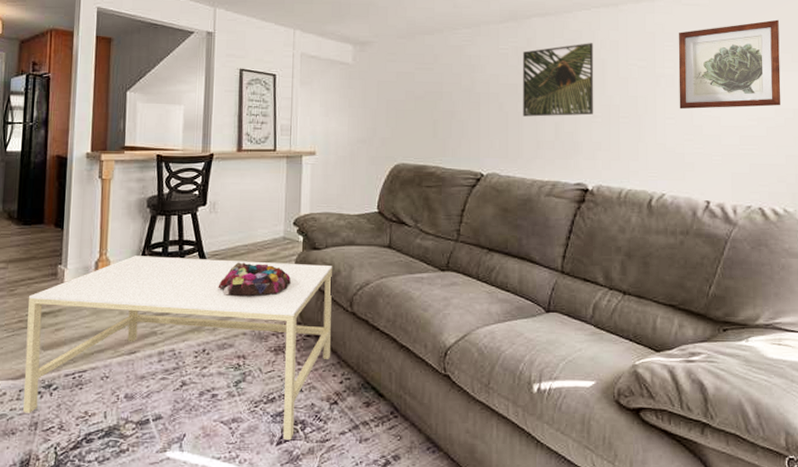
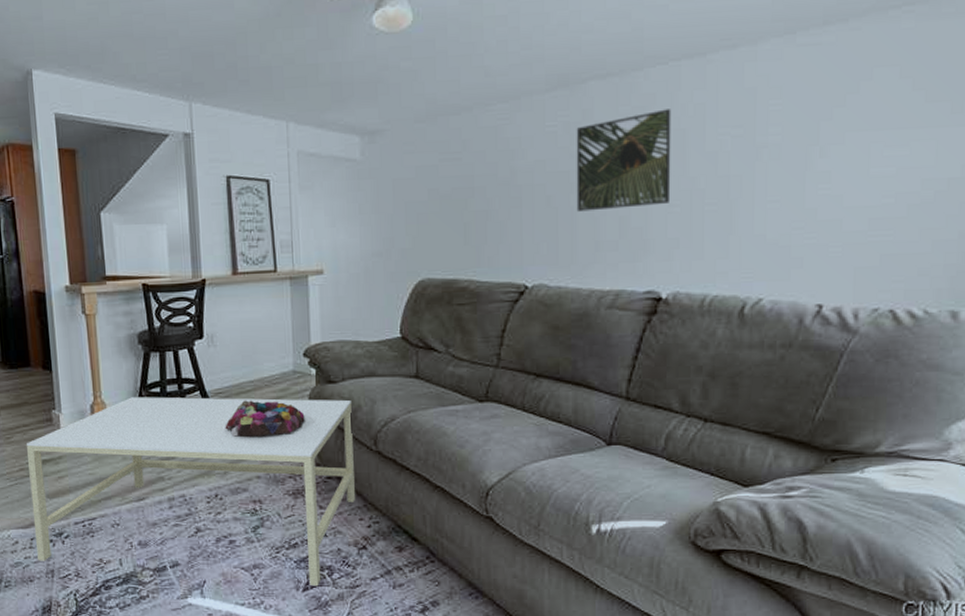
wall art: present [678,19,781,110] -> none [786,55,937,189]

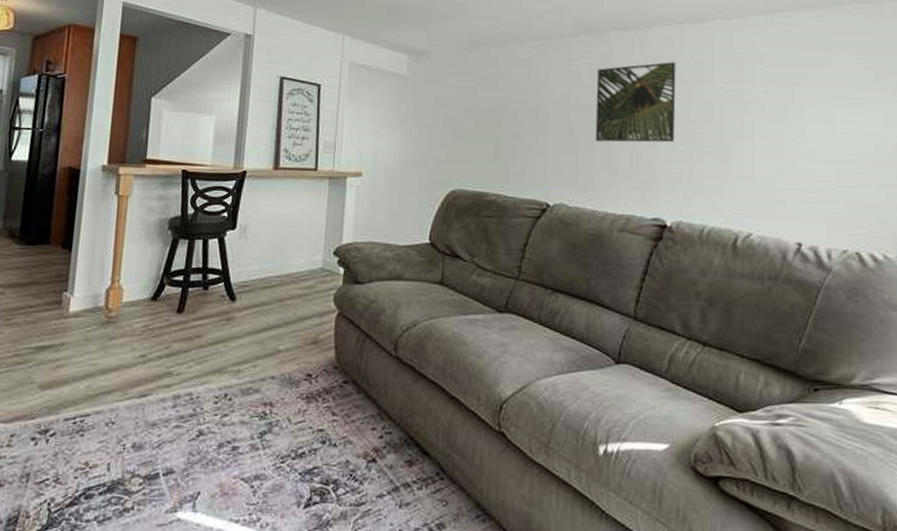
coffee table: present [26,396,355,587] -> none [14,284,376,503]
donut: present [225,400,305,437] -> none [245,295,328,334]

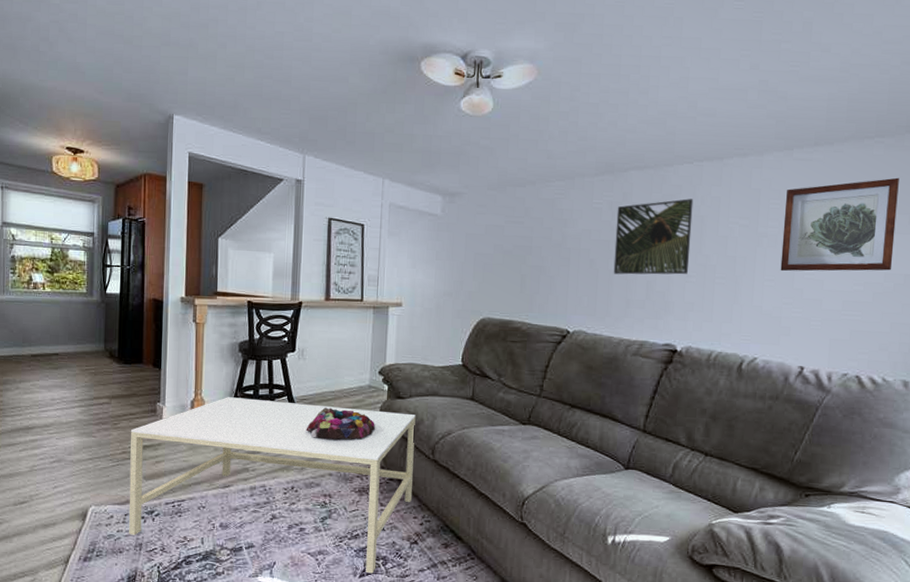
coffee table: none [14,284,376,503] -> present [129,397,416,574]
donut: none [245,295,328,334] -> present [306,407,375,440]
wall art: none [769,44,882,140] -> present [780,177,899,272]

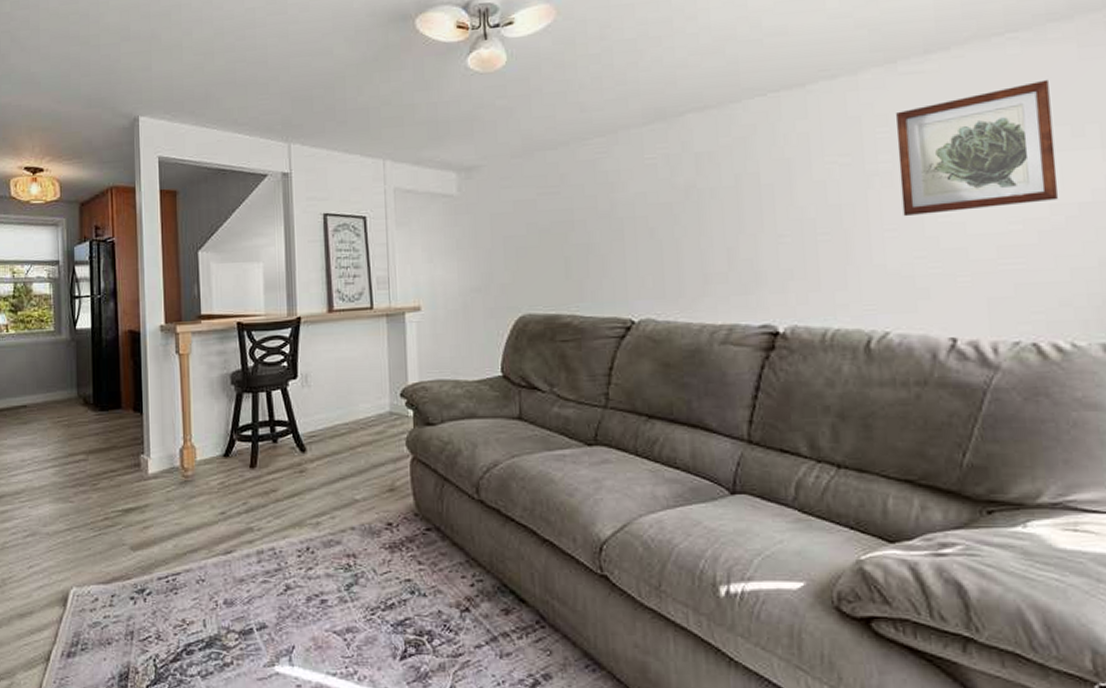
coffee table: present [129,397,416,574] -> none [112,440,456,655]
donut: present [306,407,375,440] -> none [318,444,402,484]
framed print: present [613,198,694,275] -> none [676,139,780,244]

